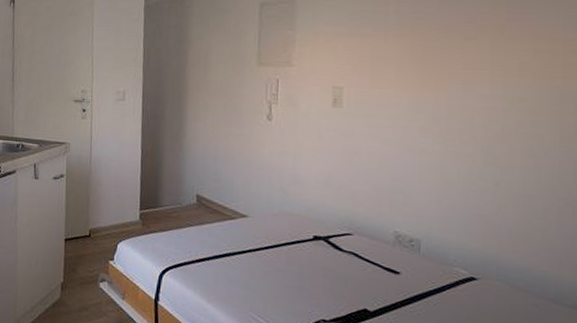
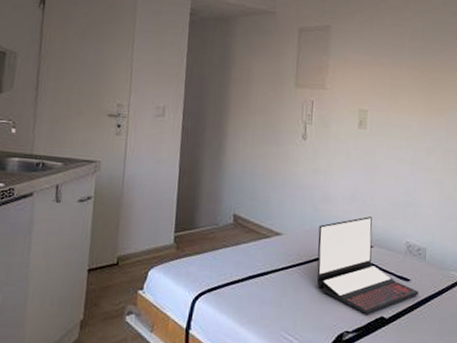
laptop: none [287,202,412,305] -> present [317,216,420,314]

